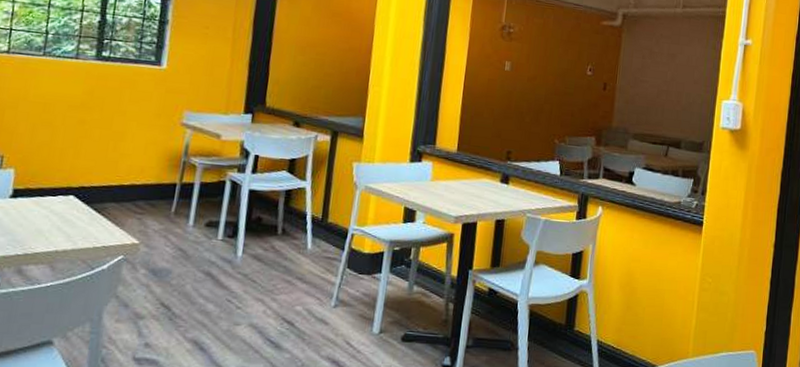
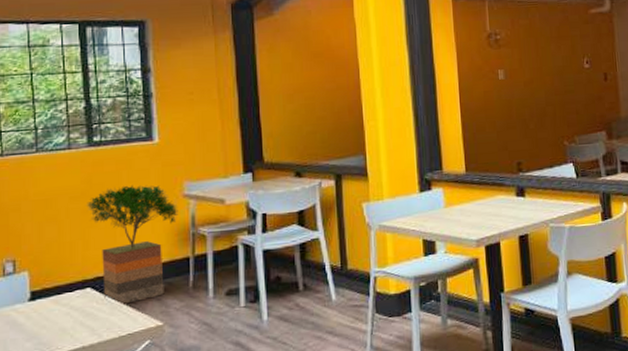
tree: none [84,103,174,218] -> present [87,185,178,306]

